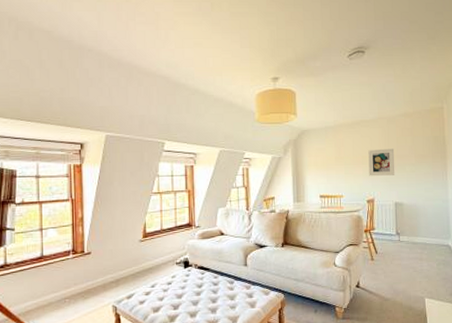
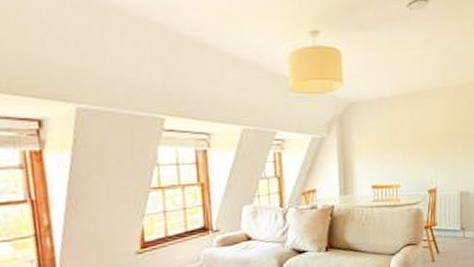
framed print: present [368,148,395,176] -> none [430,125,462,160]

